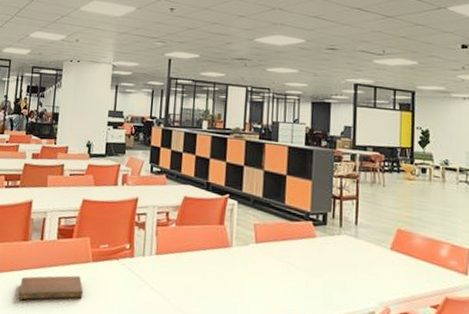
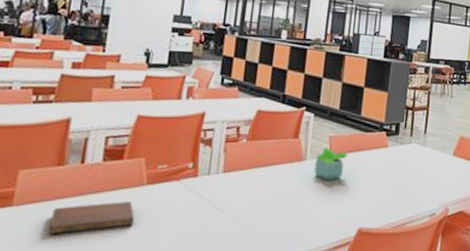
potted plant: none [241,234,273,270] -> present [314,146,347,181]

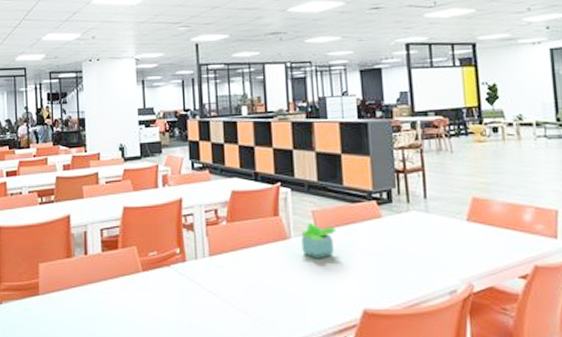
notebook: present [48,201,135,235] -> none [69,288,138,320]

